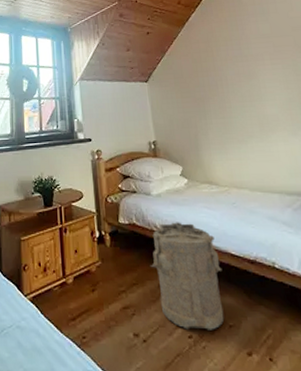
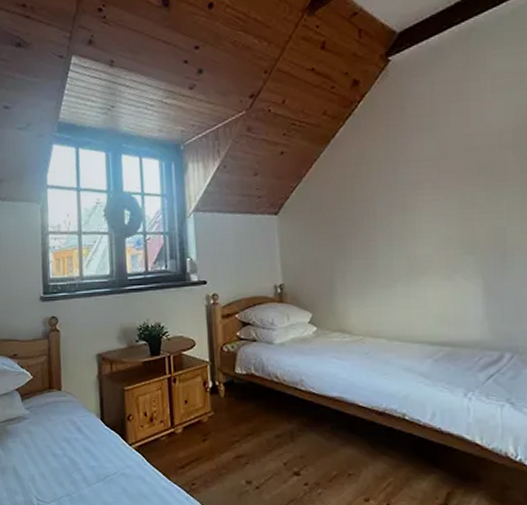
laundry hamper: present [150,222,224,330] -> none [267,372,347,478]

